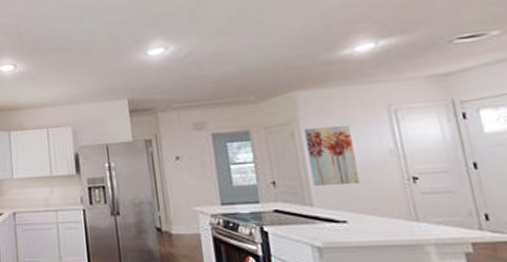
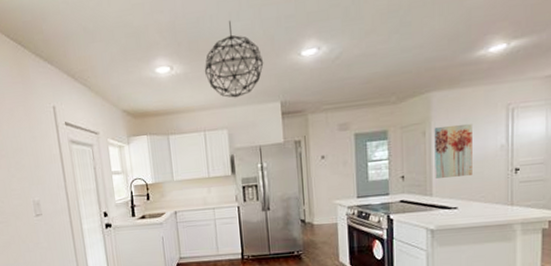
pendant light: none [48,23,109,95] -> present [204,20,264,98]

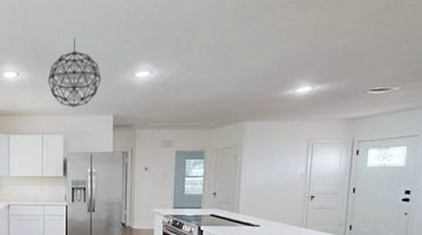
wall art: present [434,123,472,178] -> none [242,152,278,198]

